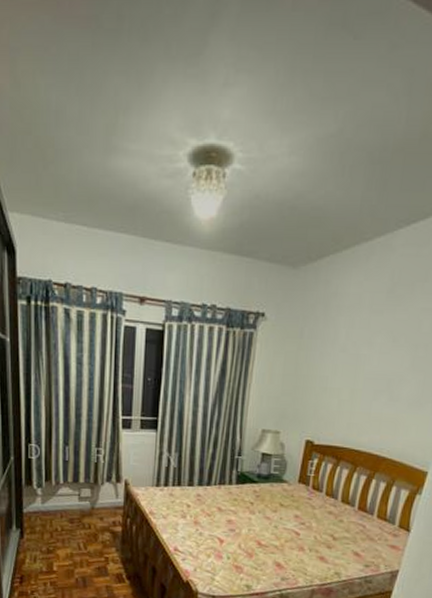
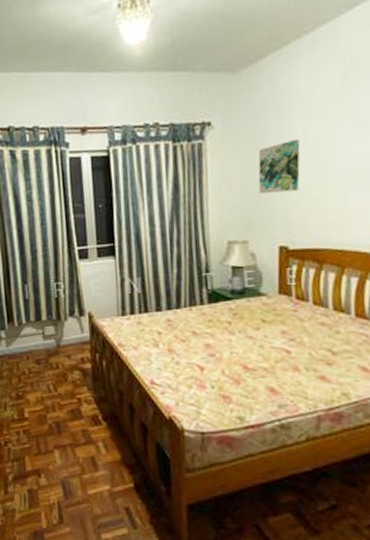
wall art: none [297,342,341,392] -> present [258,138,300,194]

